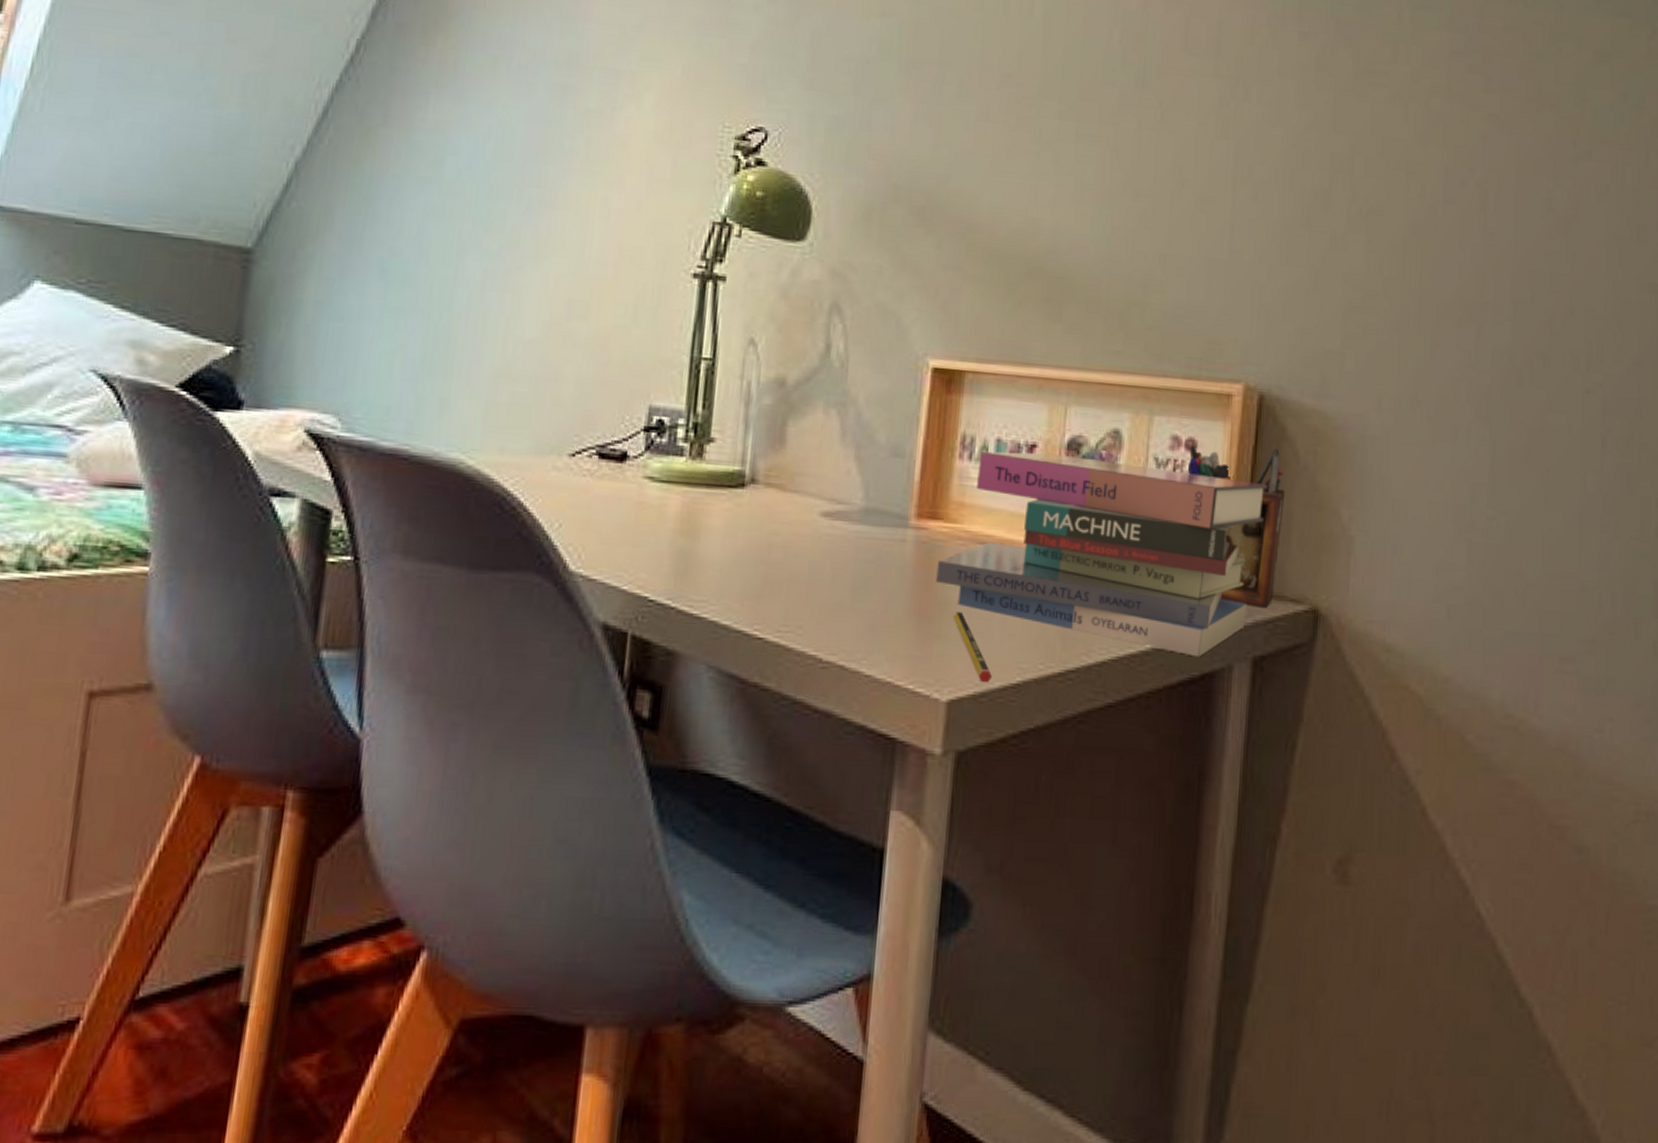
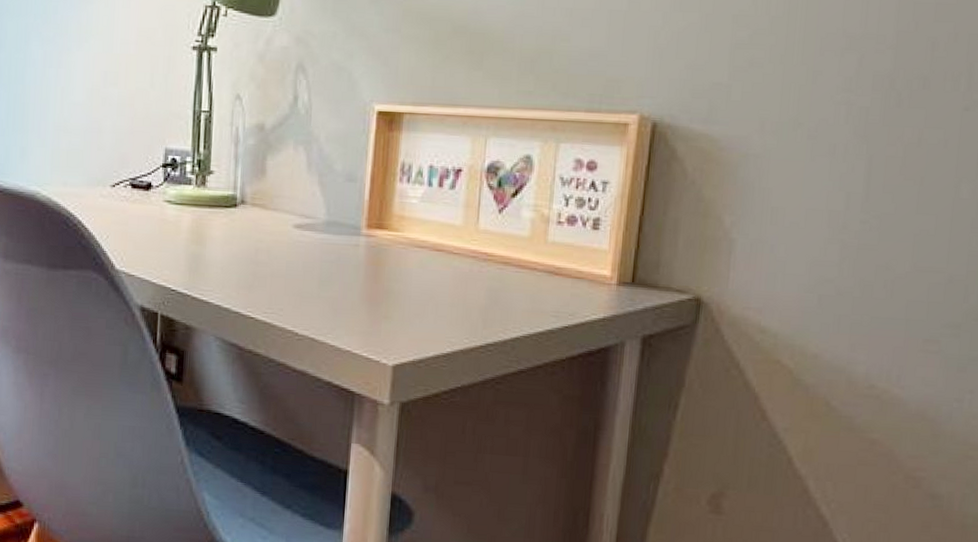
books: present [936,451,1267,657] -> none [383,175,658,335]
pencil: present [952,612,992,683] -> none [396,299,427,353]
desk organizer: present [1188,441,1285,609] -> none [589,163,674,298]

